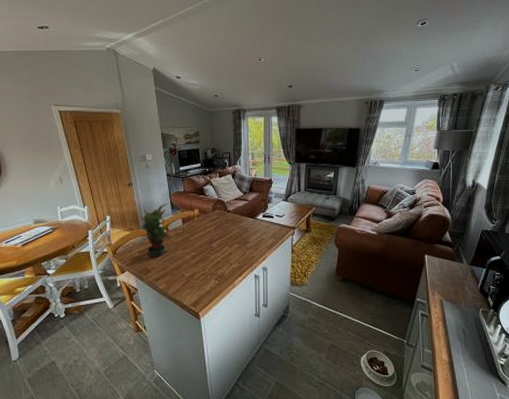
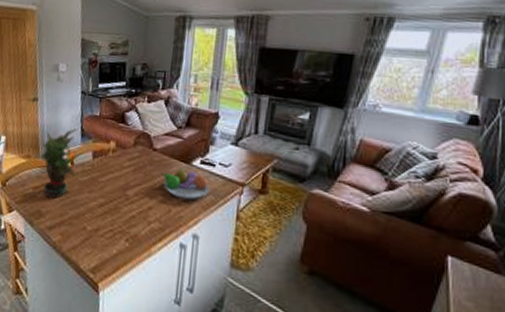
fruit bowl: none [235,221,271,244] -> present [161,167,210,201]

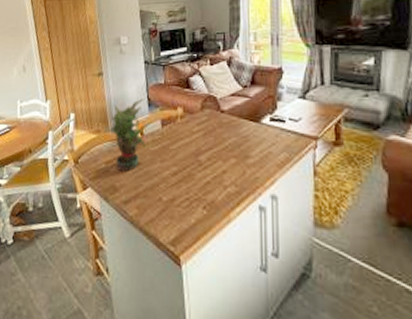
fruit bowl: present [161,167,210,201] -> none [231,126,283,160]

